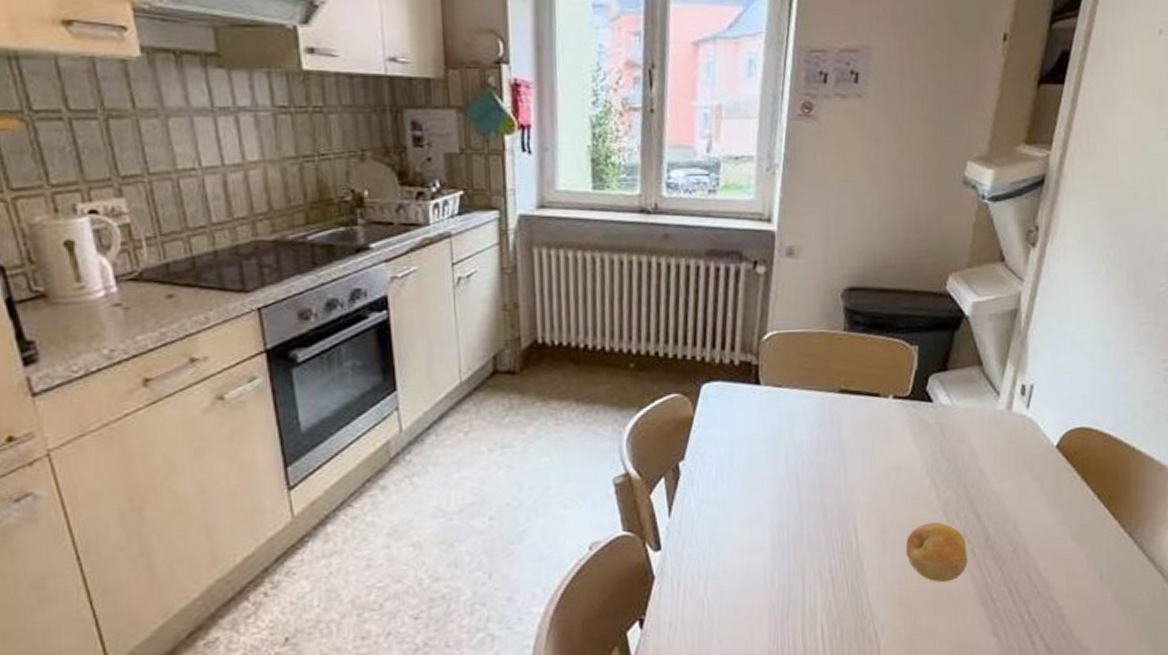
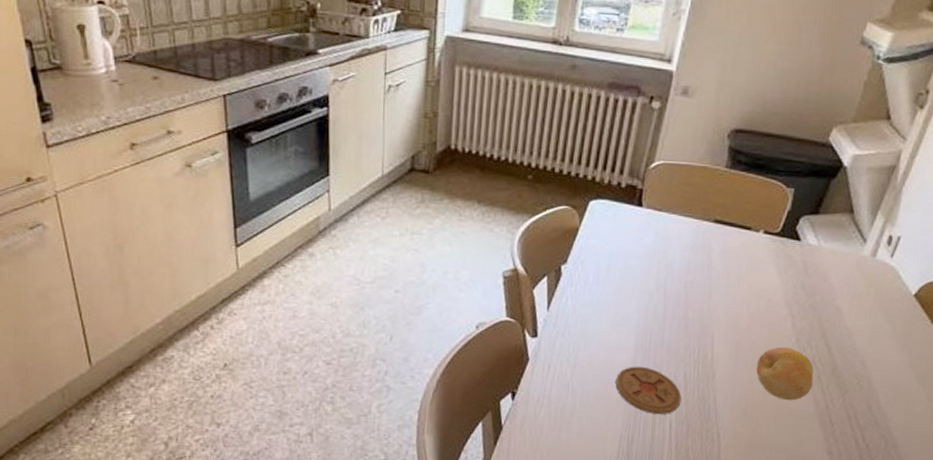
coaster: none [755,567,830,621] -> present [615,366,682,414]

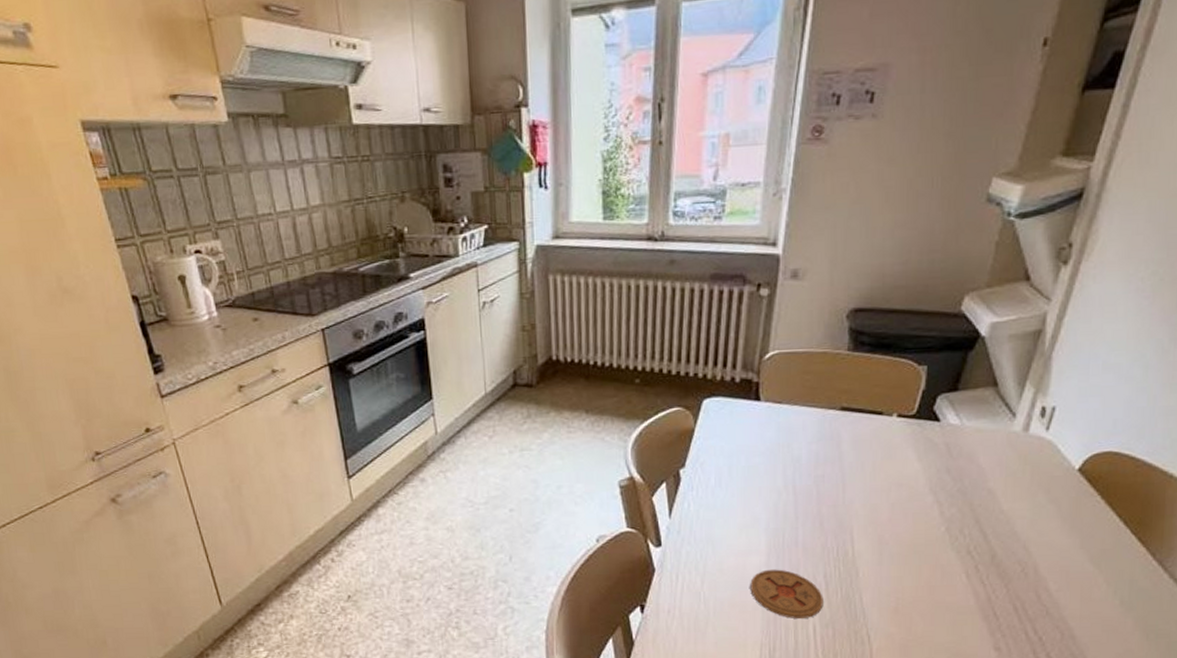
fruit: present [756,346,814,401] -> none [903,537,970,595]

